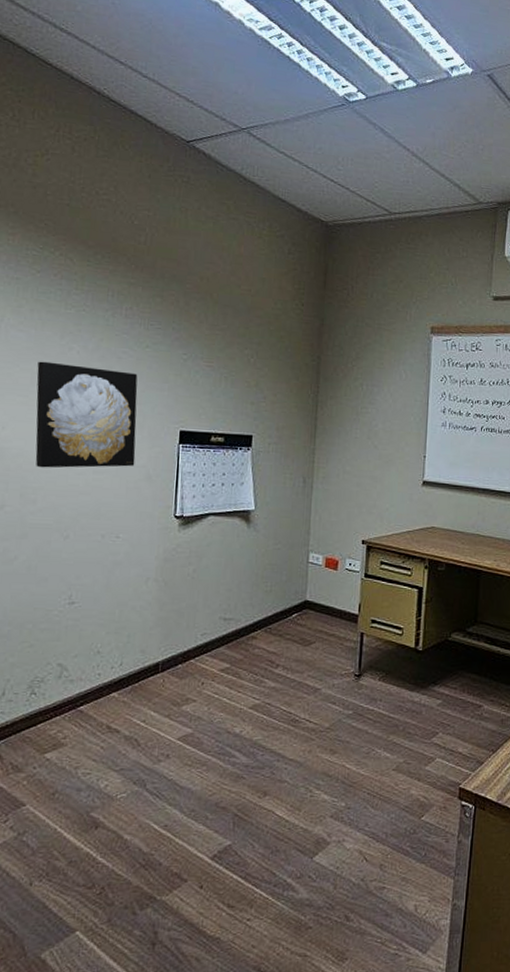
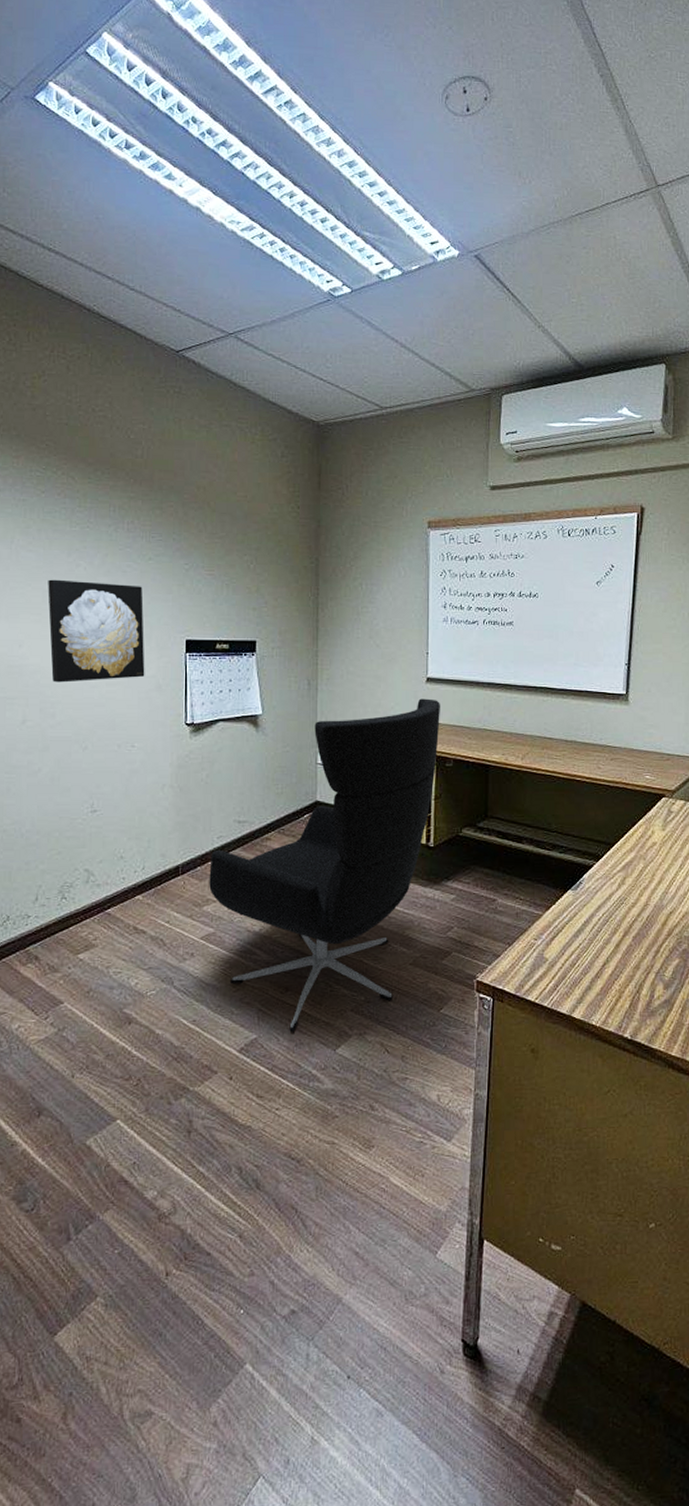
office chair: none [189,501,435,838] -> present [209,698,440,1032]

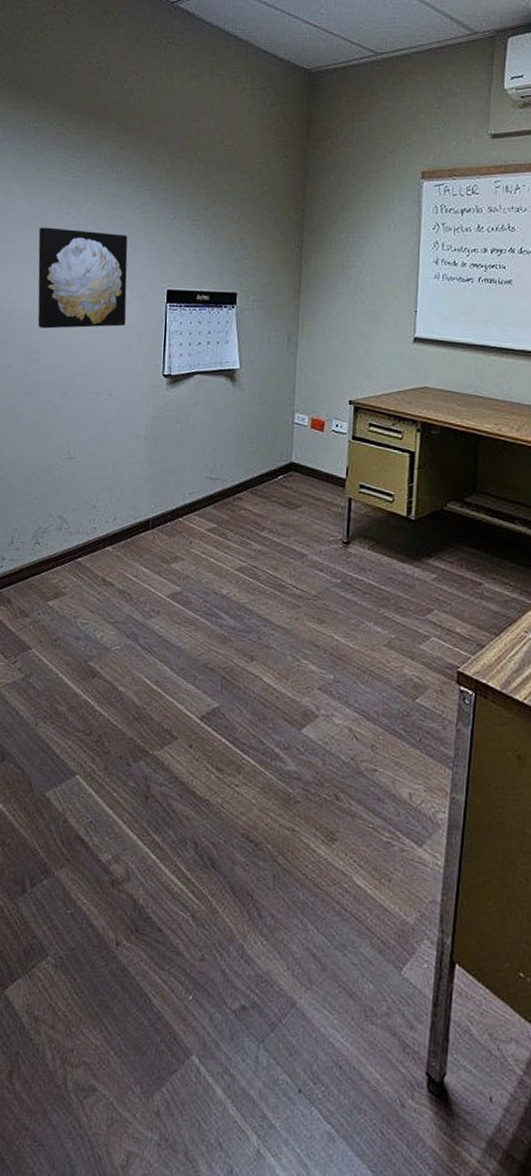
office chair: present [209,698,440,1032] -> none [178,359,428,705]

